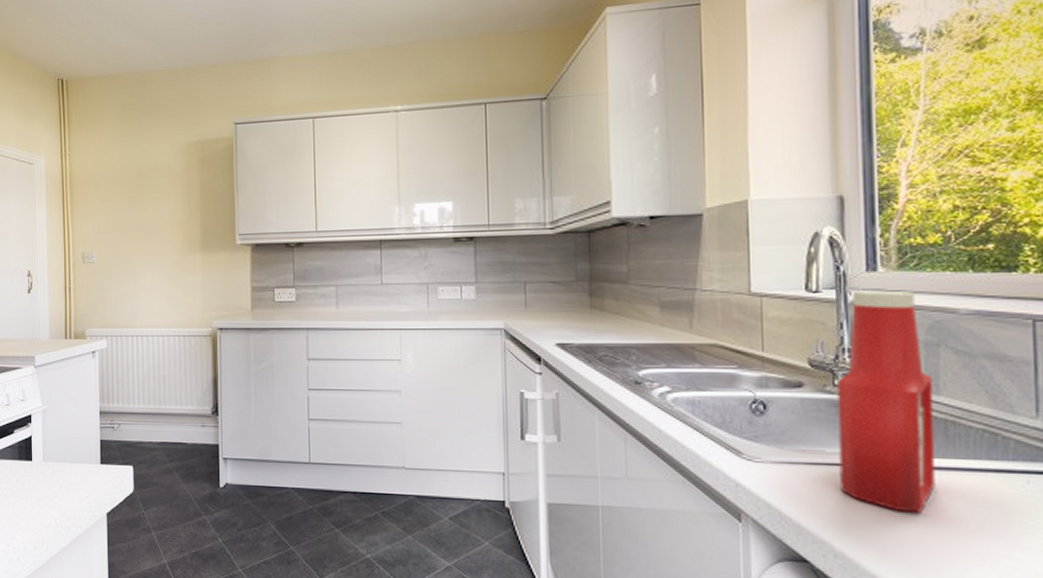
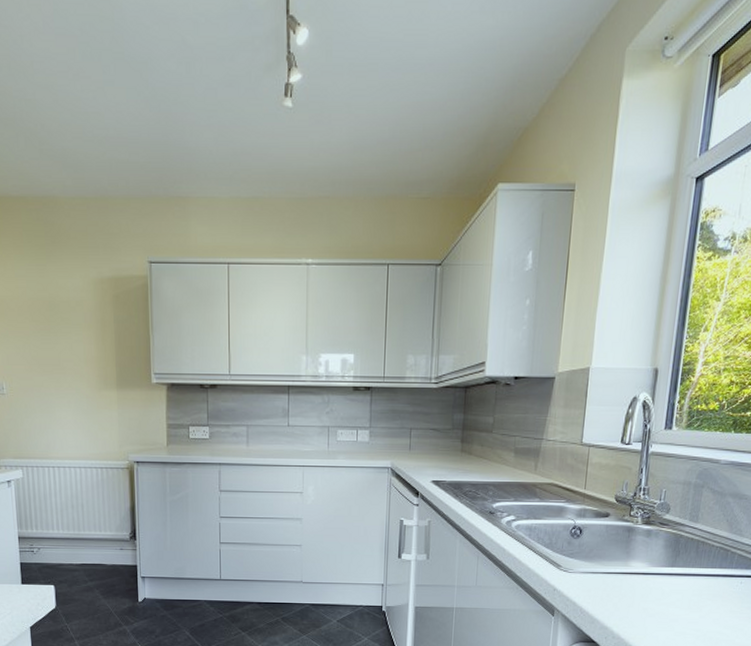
ketchup bottle: present [837,290,935,513] -> none [623,444,695,606]

